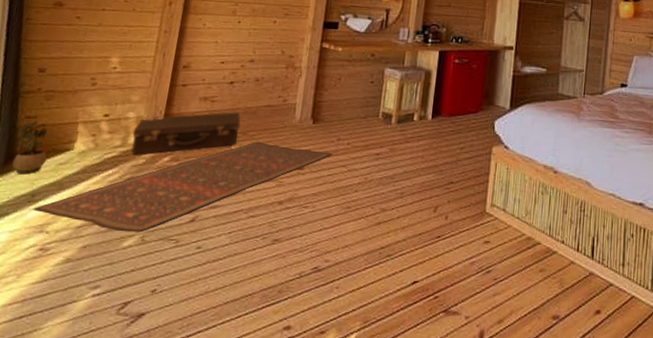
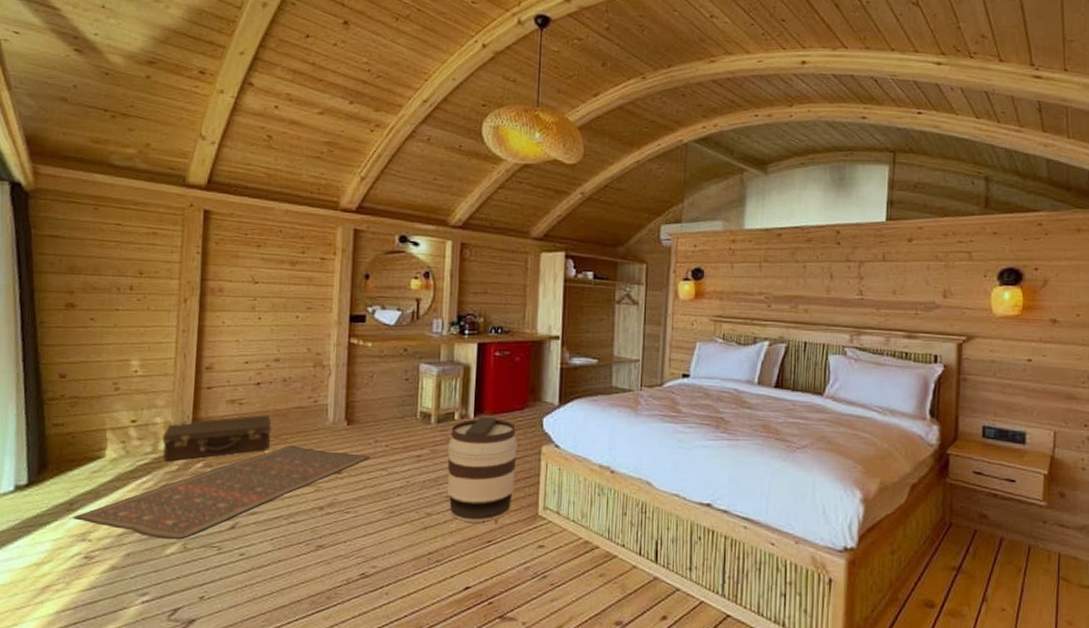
potted plant: present [12,120,48,175] -> none [46,428,79,483]
barrel: none [402,119,471,219] -> present [447,417,518,523]

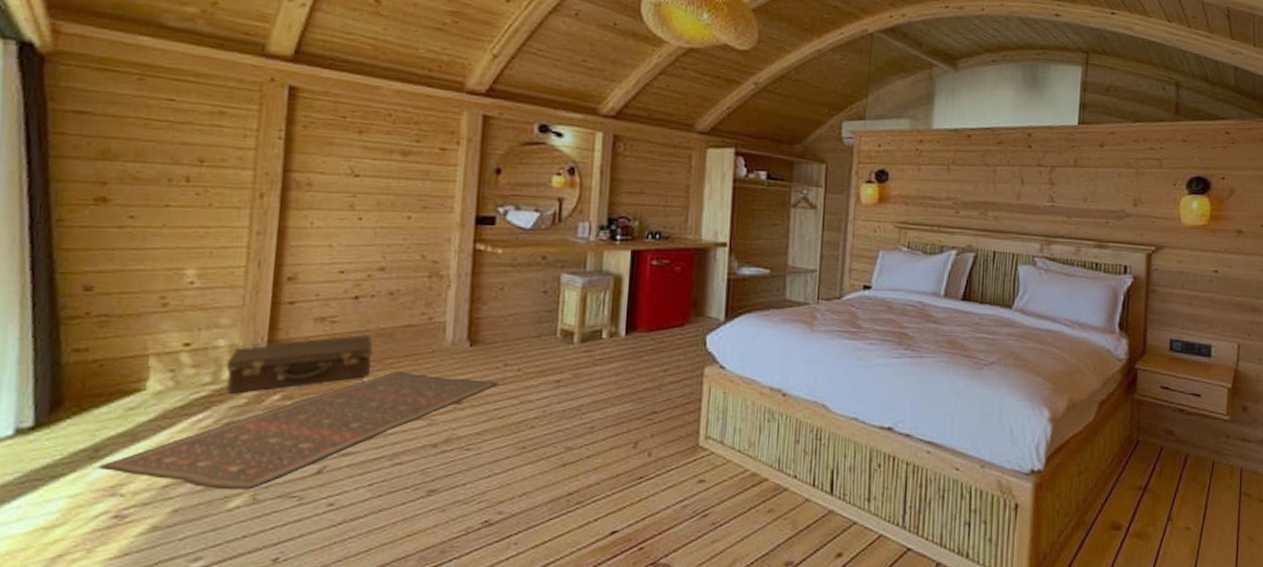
barrel: present [447,417,518,523] -> none [591,335,677,457]

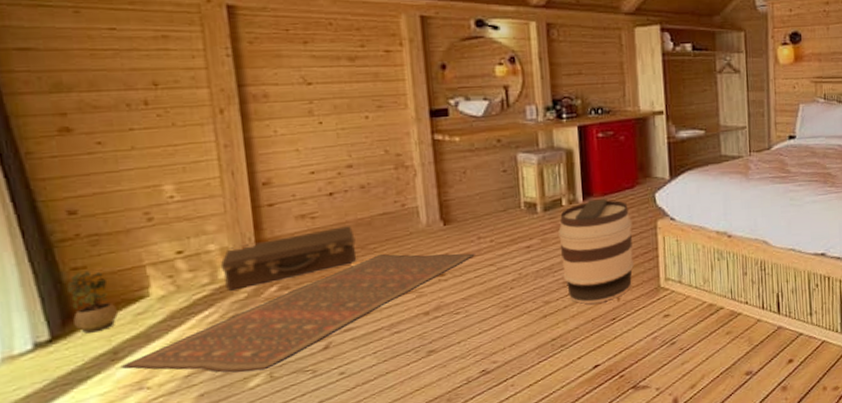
potted plant: none [61,354,109,424] -> present [67,271,118,333]
barrel: none [591,335,677,457] -> present [558,199,634,305]

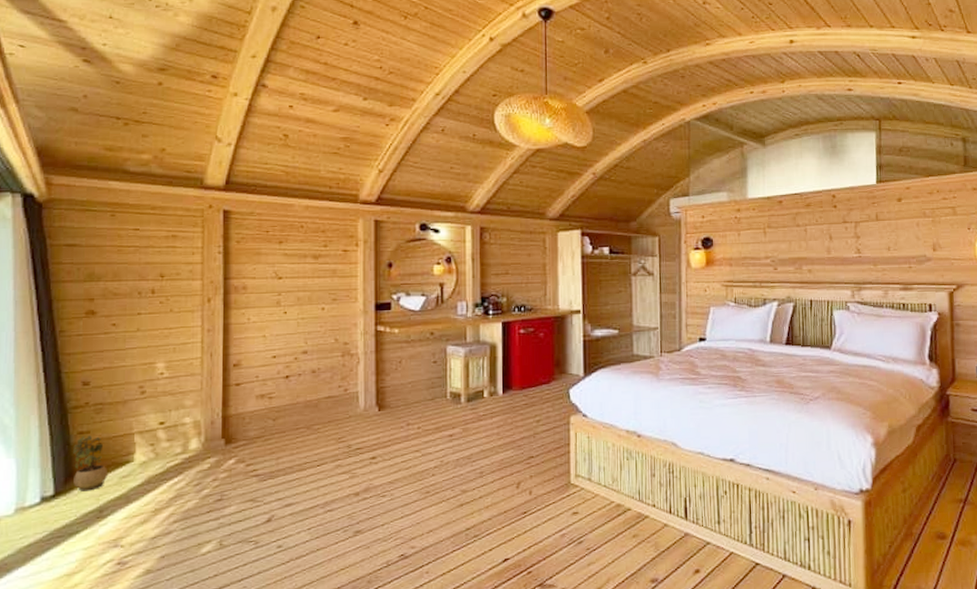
area rug: present [120,253,475,373] -> none [103,435,403,538]
suitcase: present [220,226,356,290] -> none [192,407,303,460]
barrel: present [558,199,634,305] -> none [479,393,547,496]

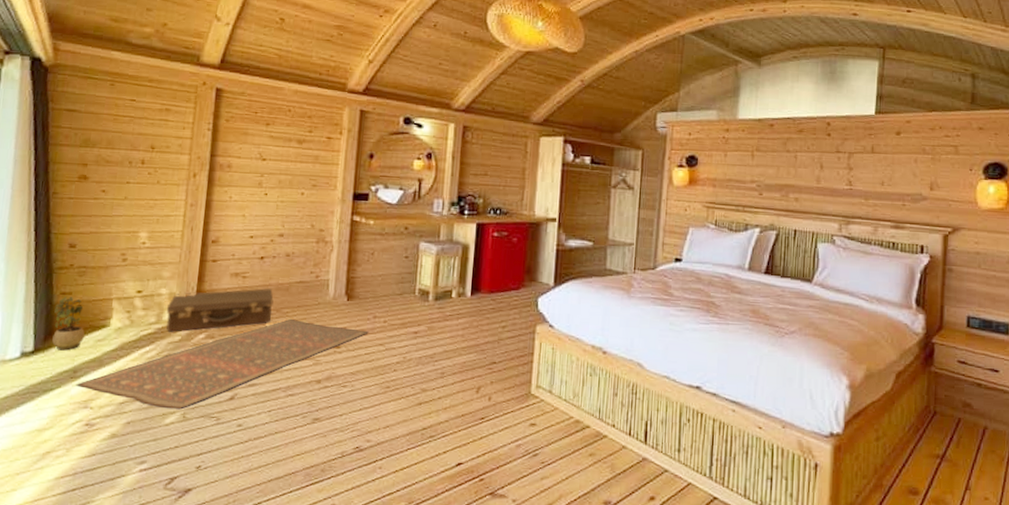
area rug: none [103,435,403,538] -> present [76,319,369,408]
suitcase: none [192,407,303,460] -> present [166,288,274,331]

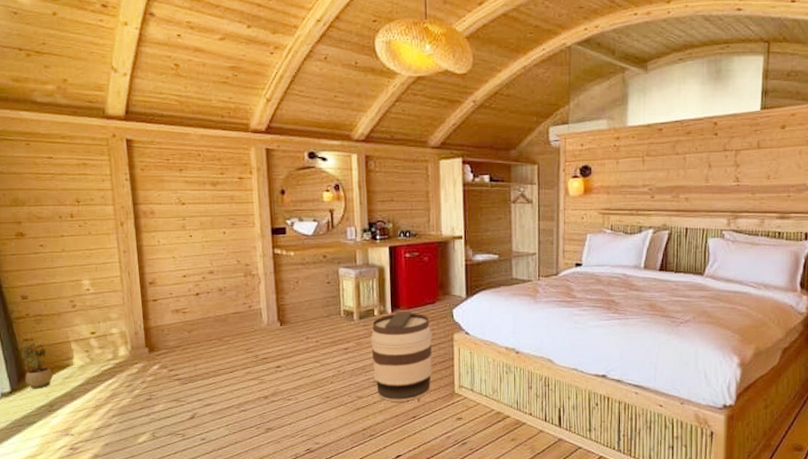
area rug: present [76,319,369,408] -> none [54,346,304,430]
suitcase: present [166,288,274,331] -> none [120,321,215,365]
barrel: none [442,296,513,400] -> present [371,312,432,402]

